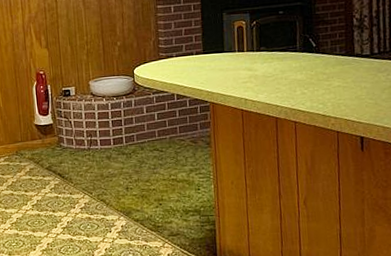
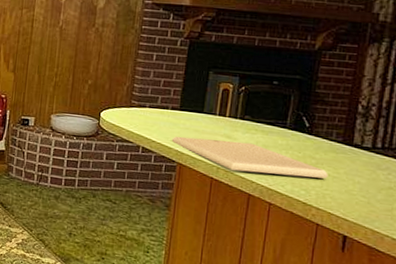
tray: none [201,71,339,99] -> present [171,136,328,179]

